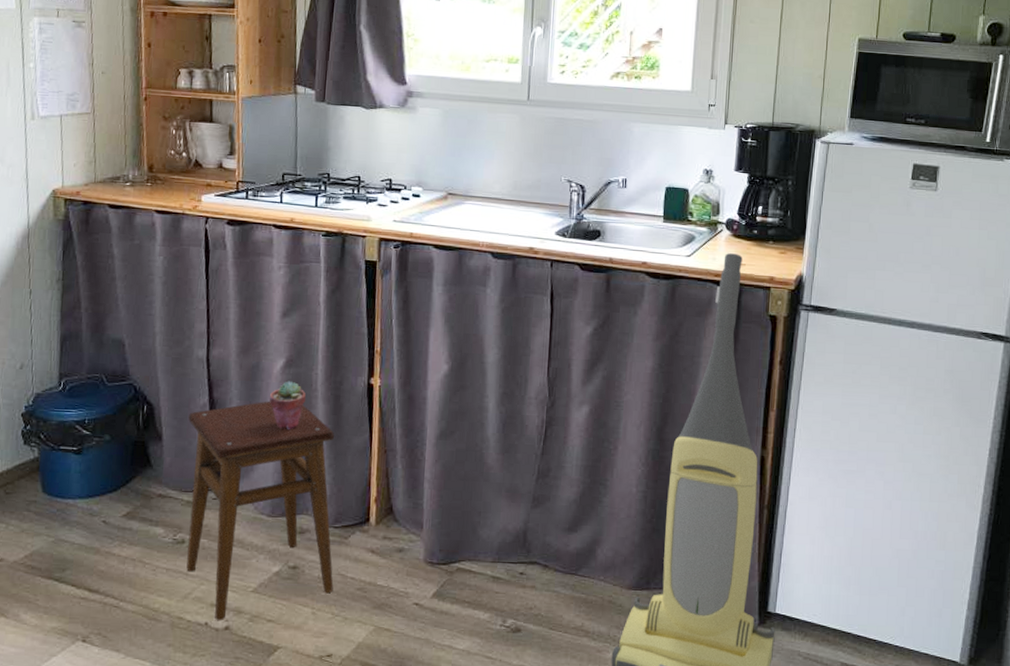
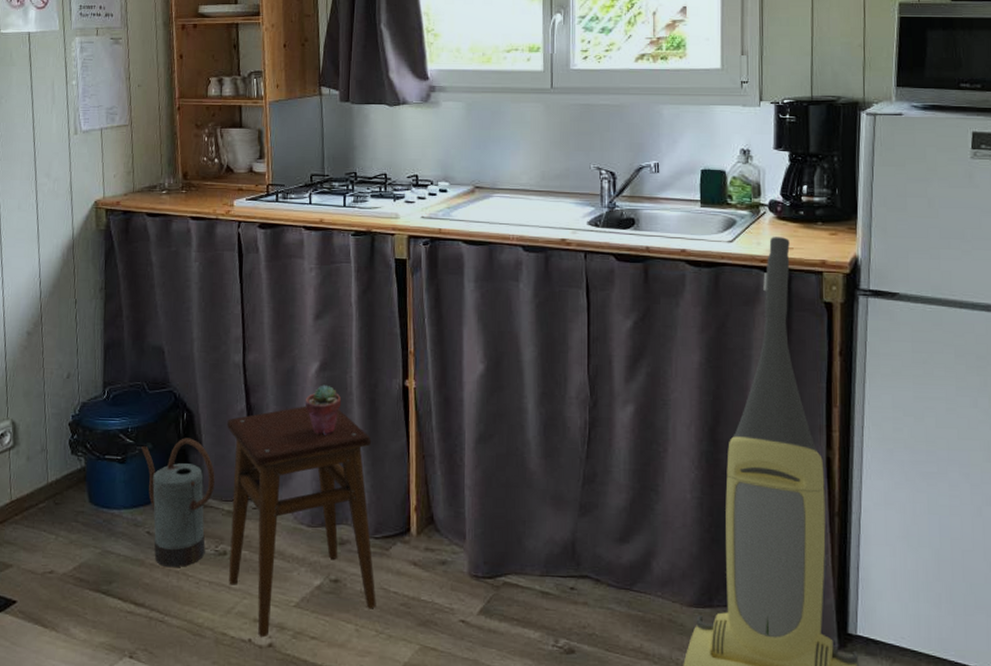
watering can: none [98,430,175,556] -> present [141,438,215,568]

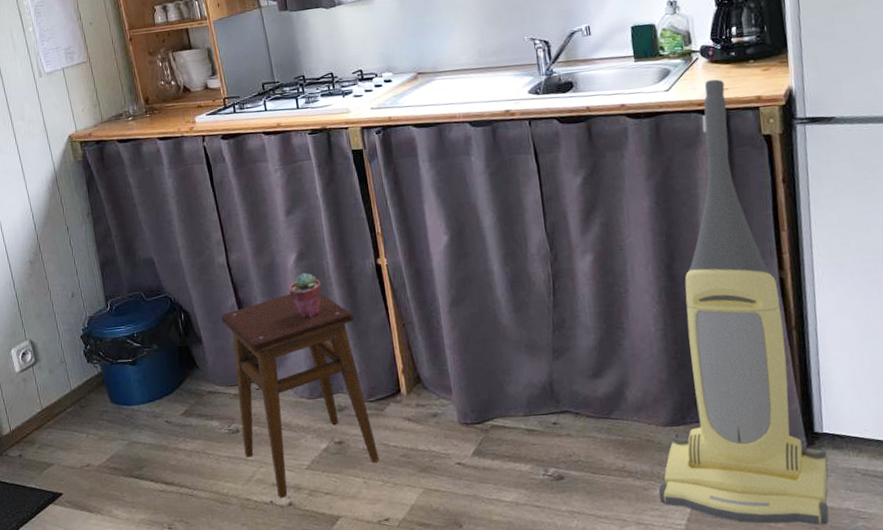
watering can: present [141,438,215,568] -> none [148,335,220,449]

